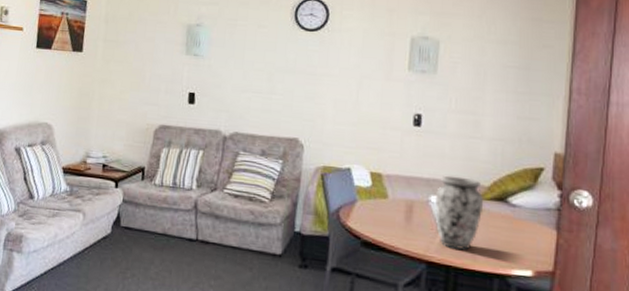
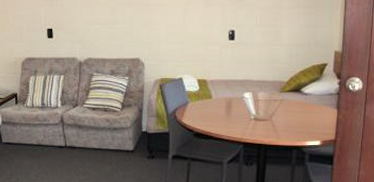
vase: present [434,175,484,251] -> none [247,76,284,132]

